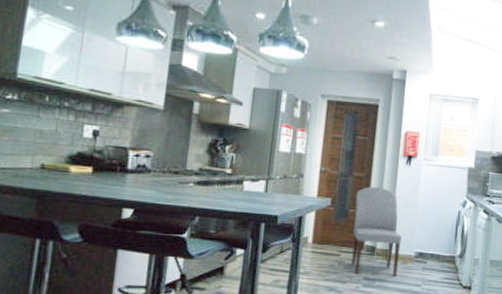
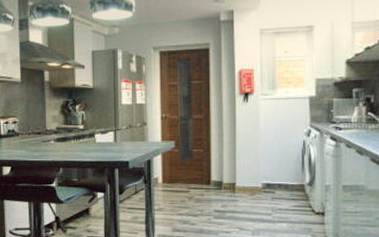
chair: present [351,186,402,277] -> none [198,126,247,207]

